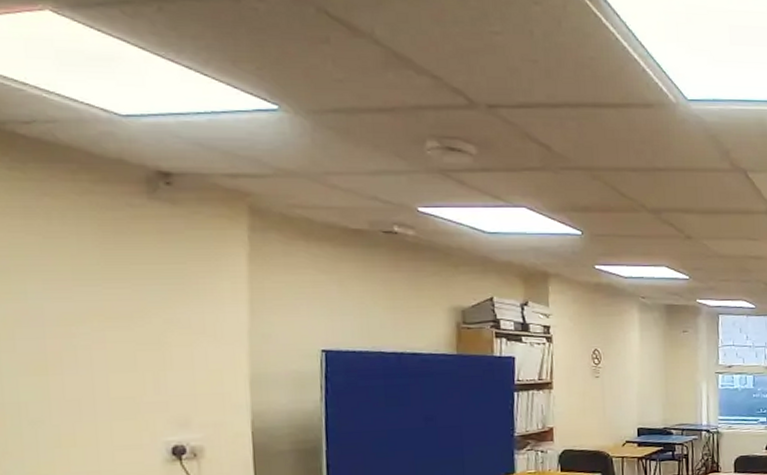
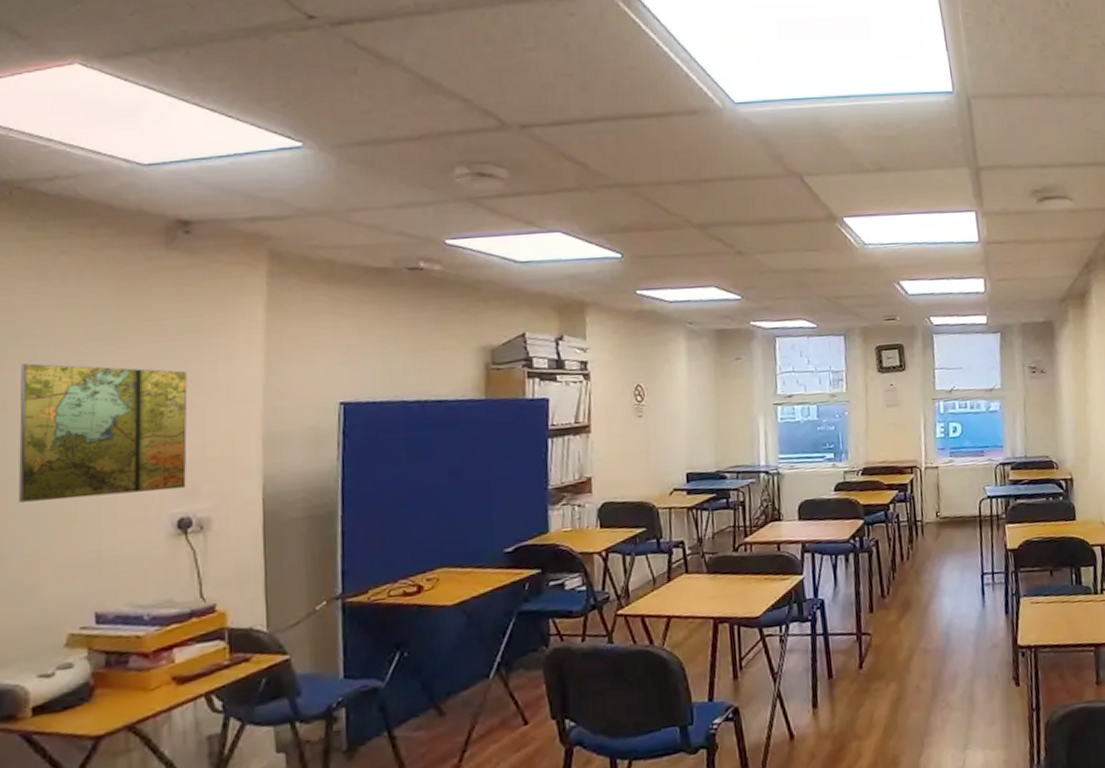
map: none [10,297,179,425] -> present [19,363,188,503]

